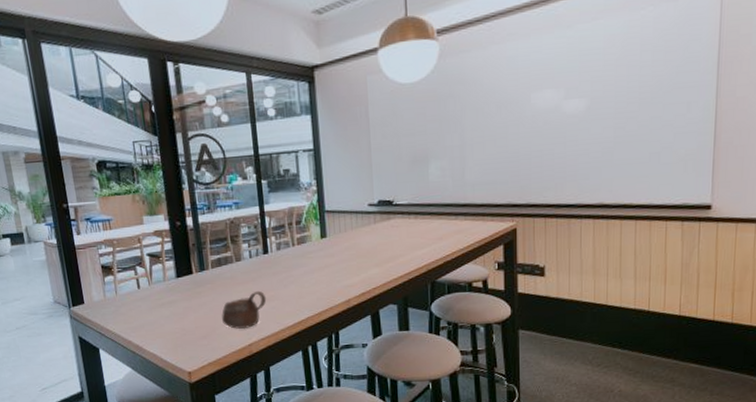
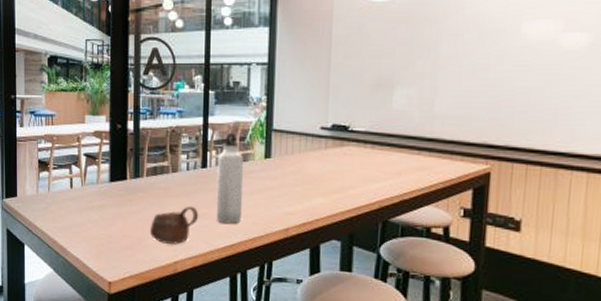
water bottle: none [277,217,307,303] -> present [216,132,243,224]

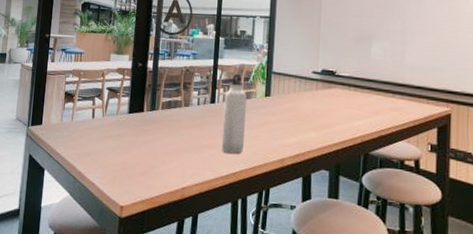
cup: present [150,206,199,245] -> none [162,136,207,173]

